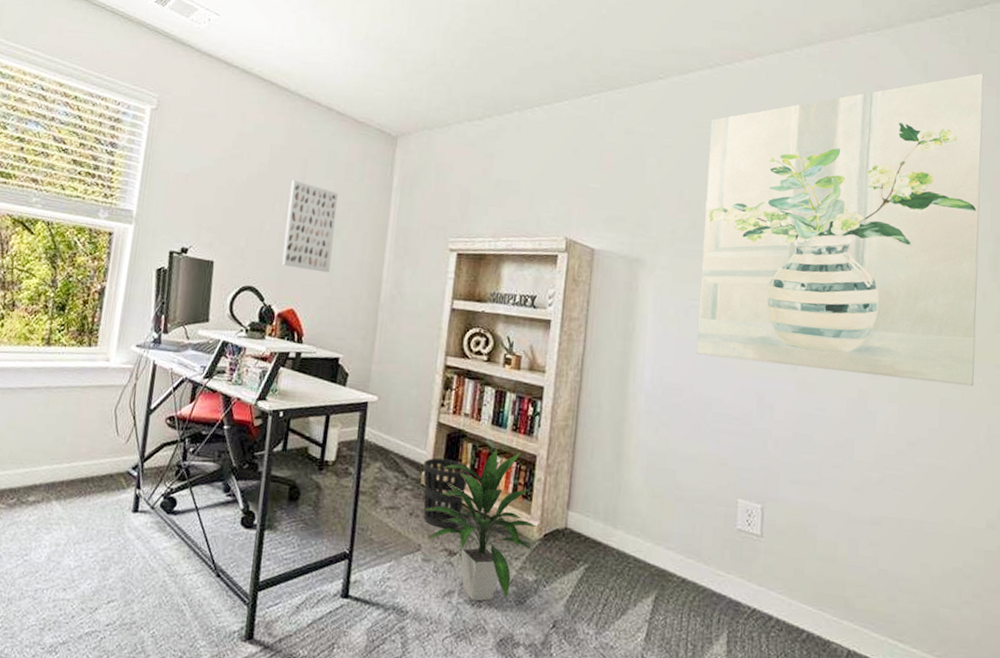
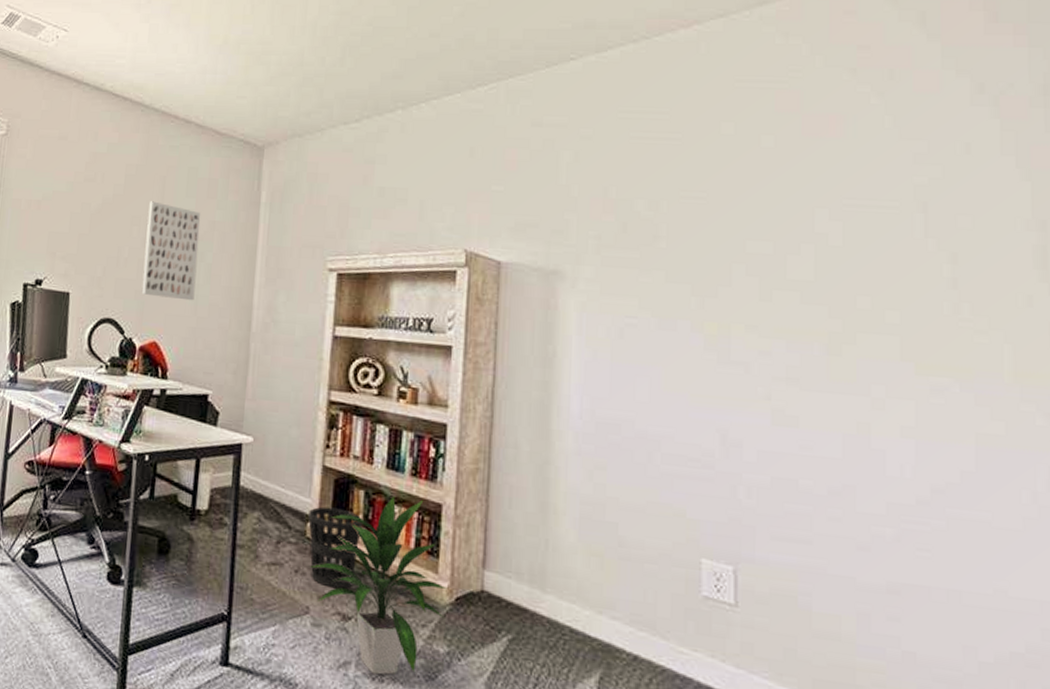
wall art: present [696,72,984,387] -> none [635,19,1022,417]

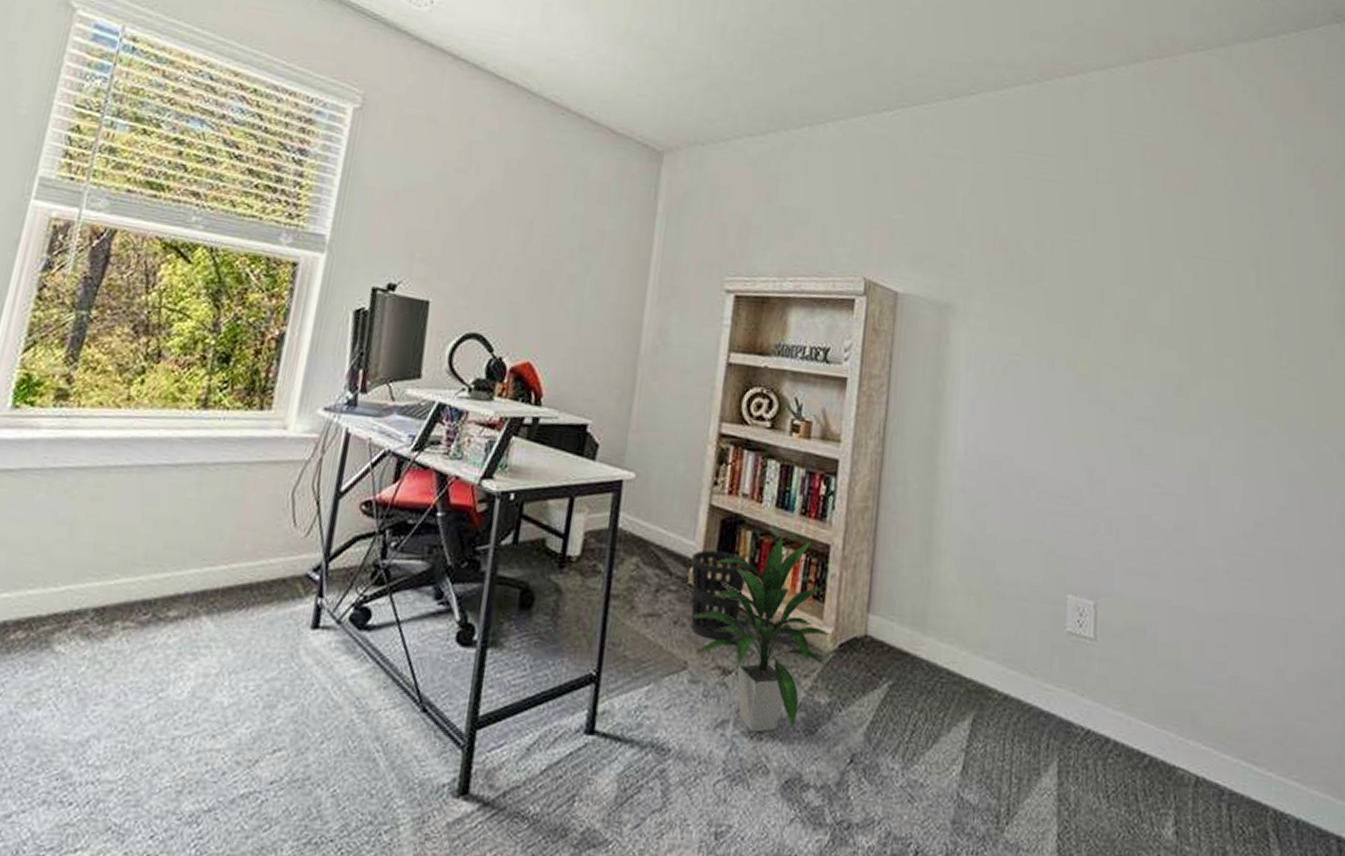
wall art: present [141,201,201,301] -> none [516,201,590,318]

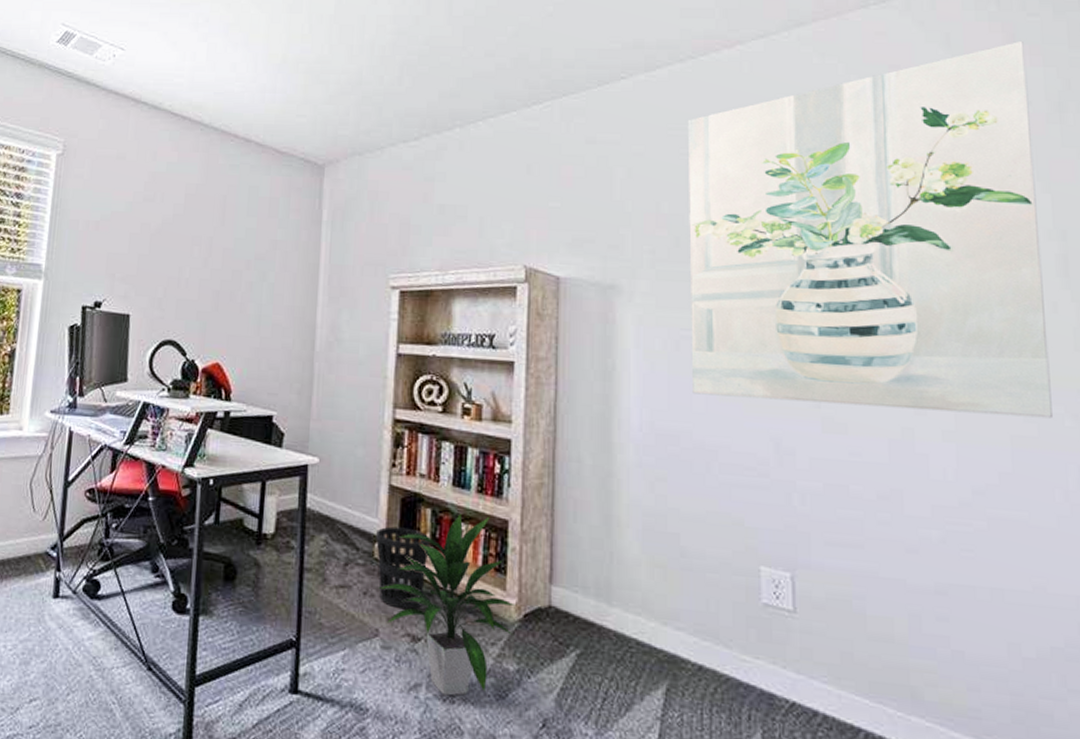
wall art: none [1017,100,1324,457] -> present [687,40,1053,419]

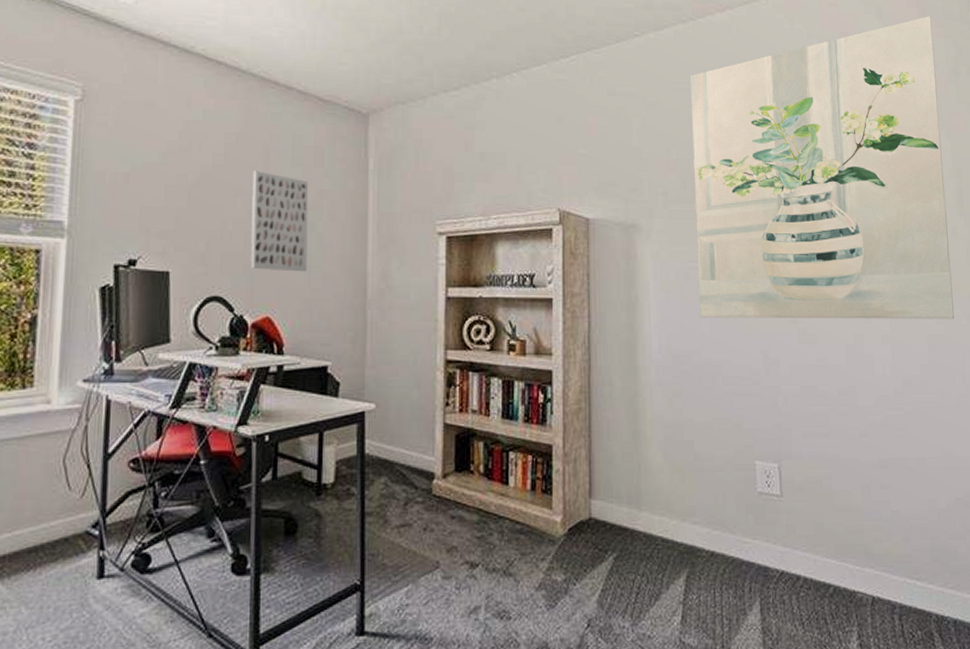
wall art: none [203,221,263,321] -> present [250,171,309,272]
wastebasket: present [376,526,431,610] -> none [433,462,484,539]
indoor plant: present [378,513,516,696] -> none [437,443,561,613]

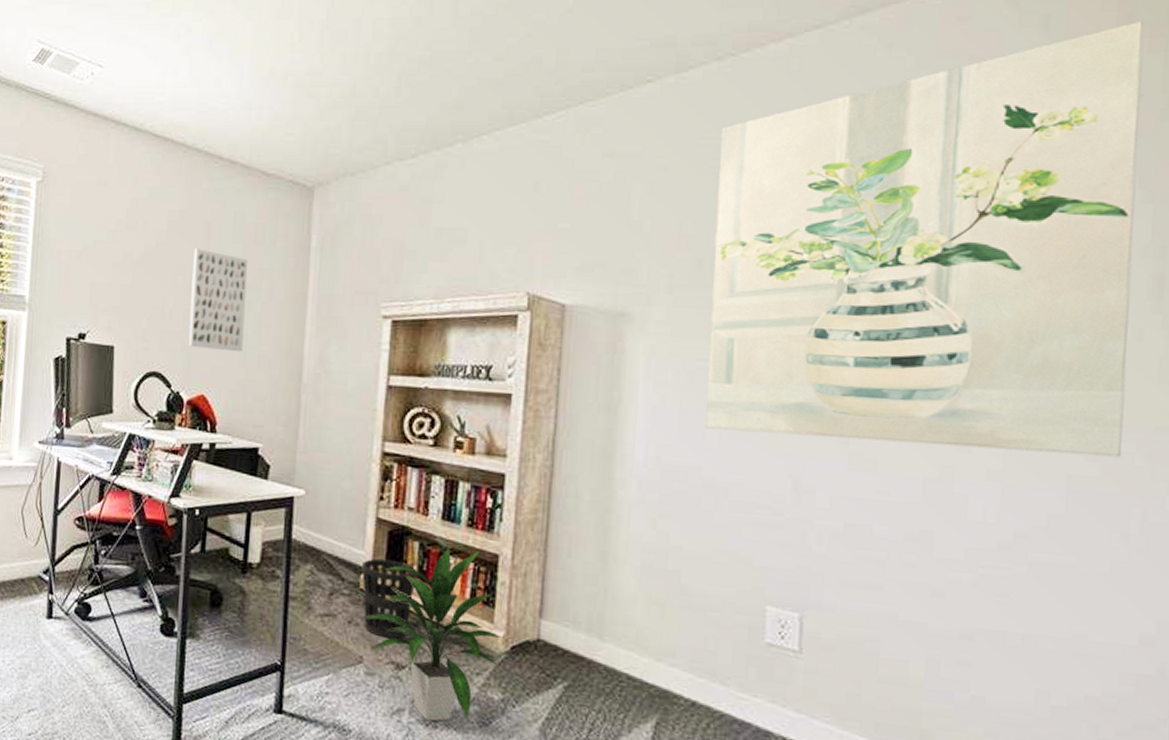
wastebasket: none [433,462,484,539] -> present [361,558,418,639]
indoor plant: none [437,443,561,613] -> present [363,547,503,721]

